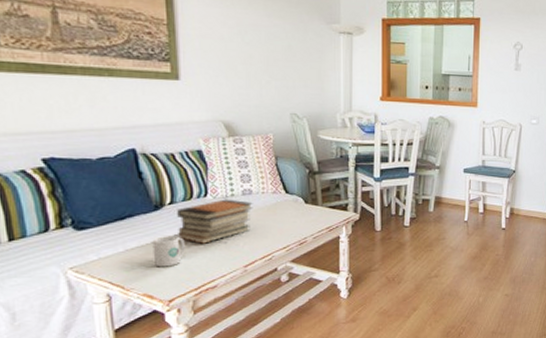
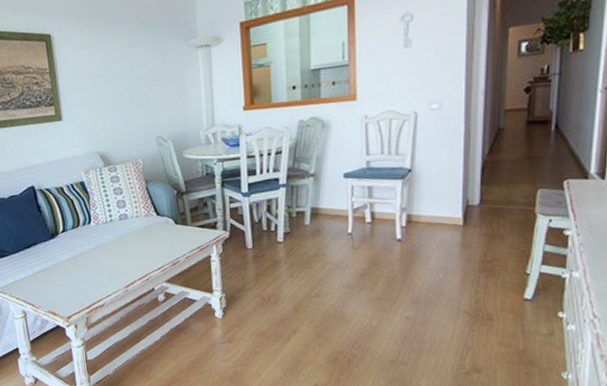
mug: present [152,236,185,267] -> none [52,260,77,288]
book stack: present [177,199,253,244] -> none [68,224,129,267]

